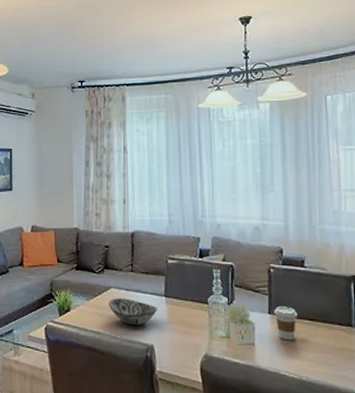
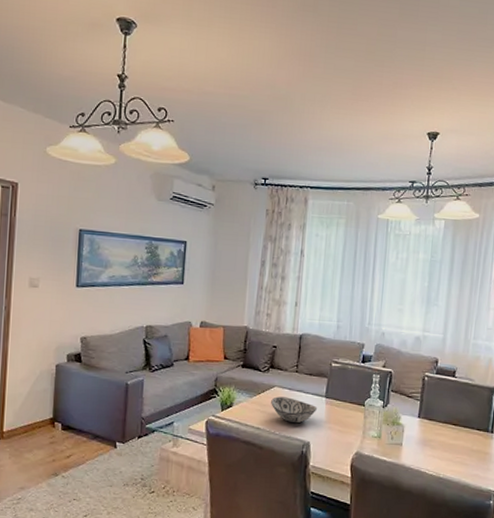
coffee cup: present [274,305,297,341] -> none [423,411,443,442]

